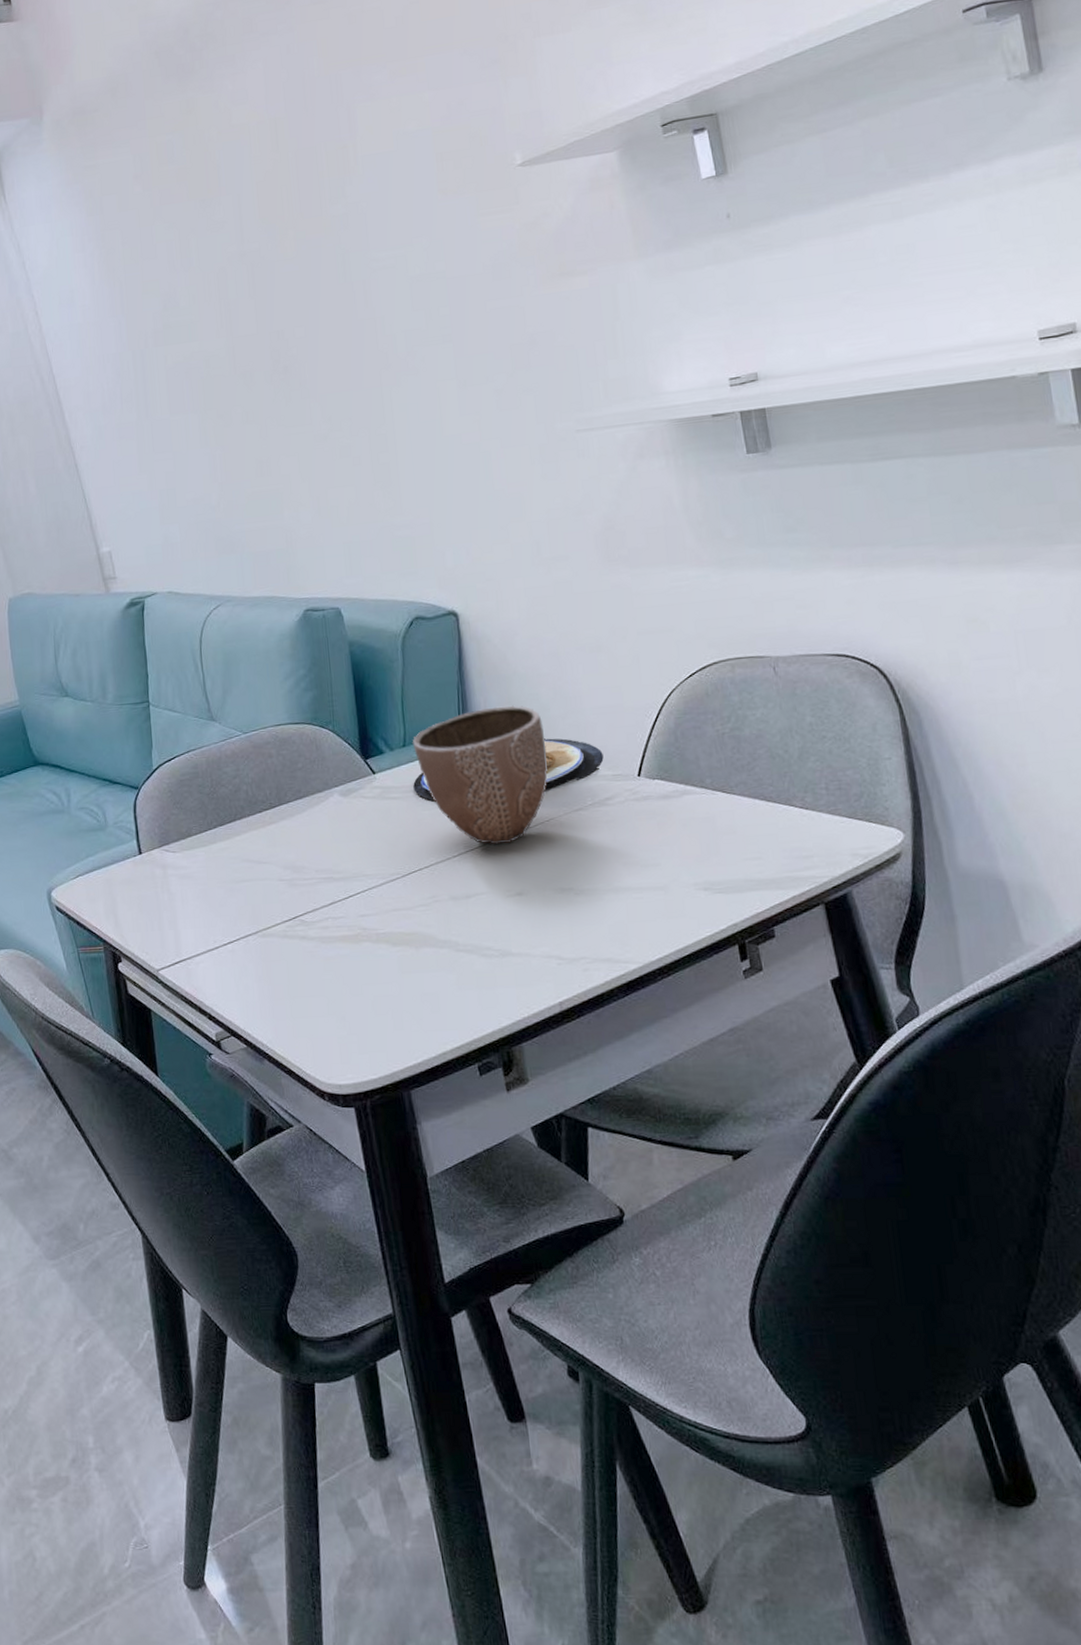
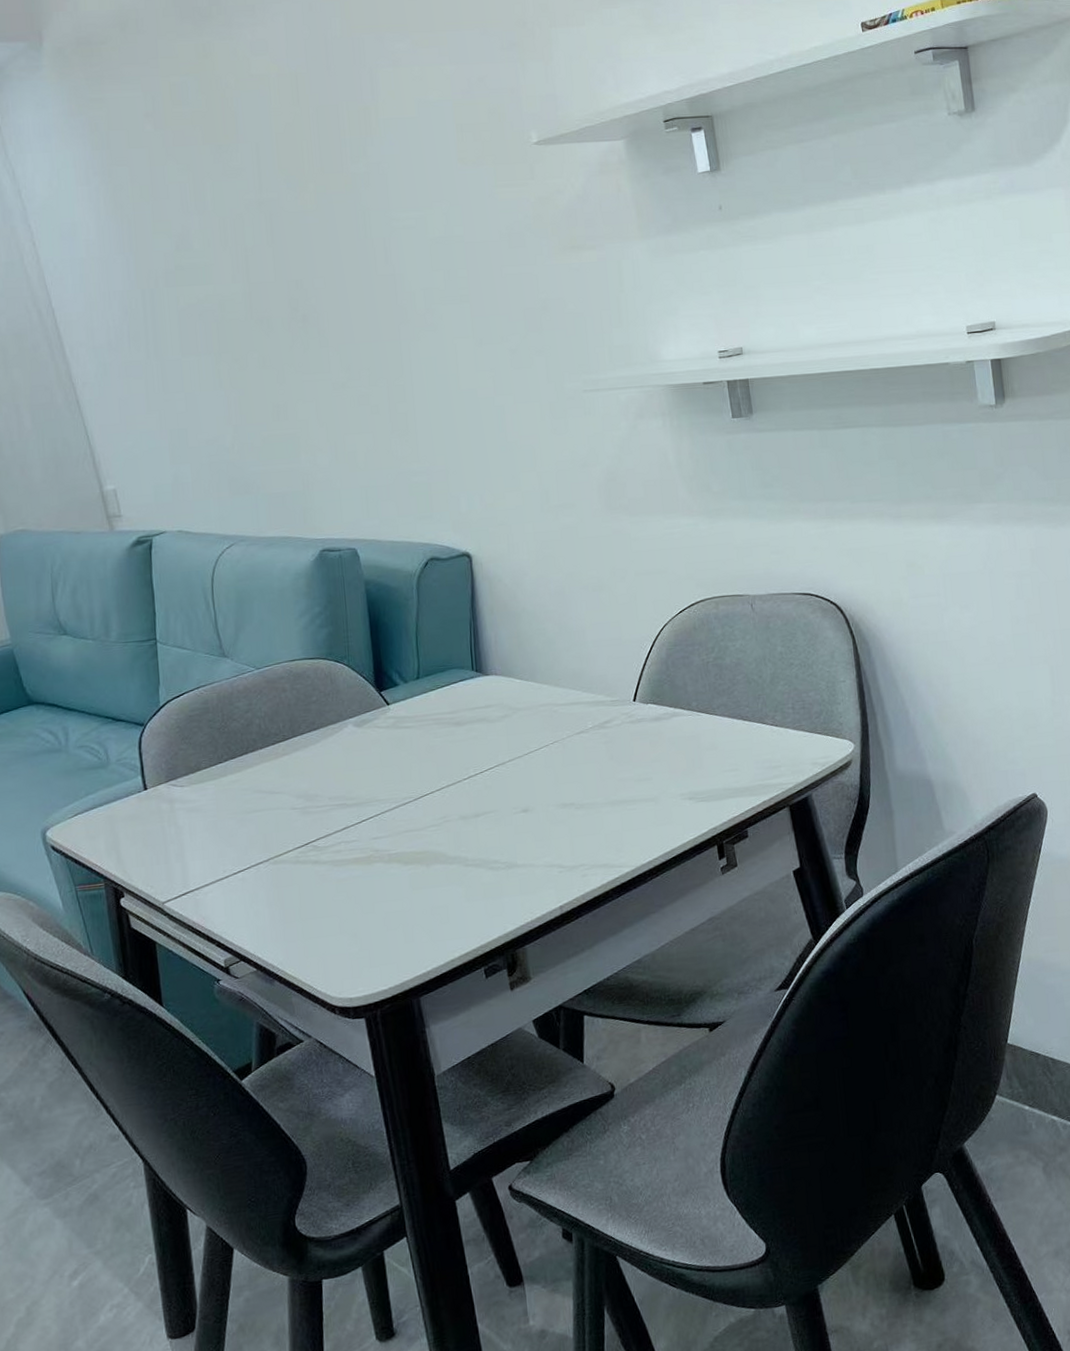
decorative bowl: present [413,705,548,845] -> none [426,639,553,767]
plate: present [413,738,604,802] -> none [426,668,604,729]

